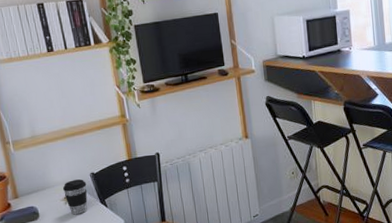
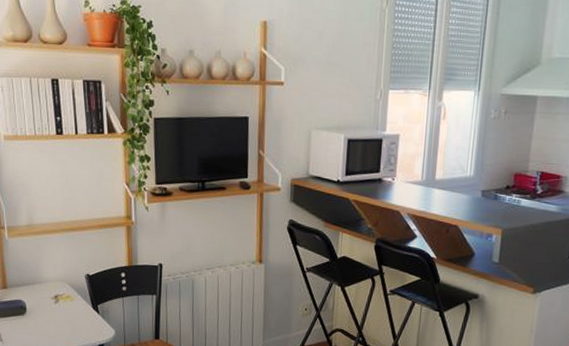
coffee cup: present [63,179,88,215] -> none [55,278,80,317]

